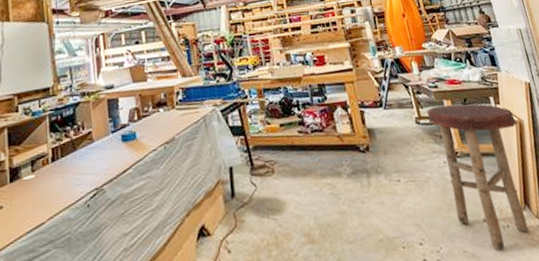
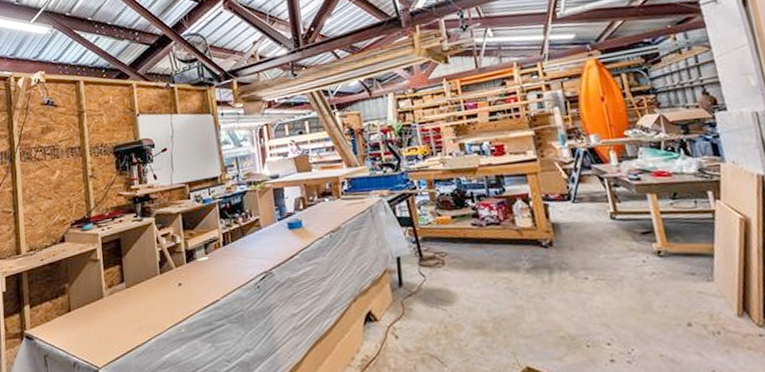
stool: present [426,103,529,250] -> none [624,198,746,357]

